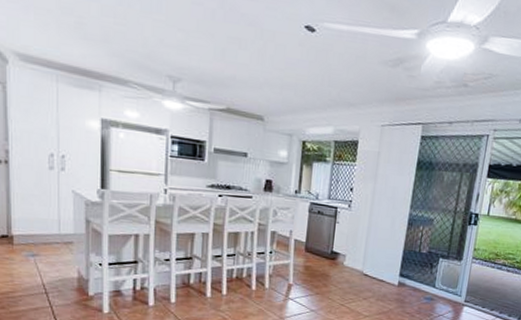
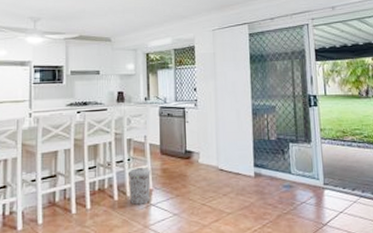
trash can: none [268,262,292,297] -> present [129,168,151,205]

